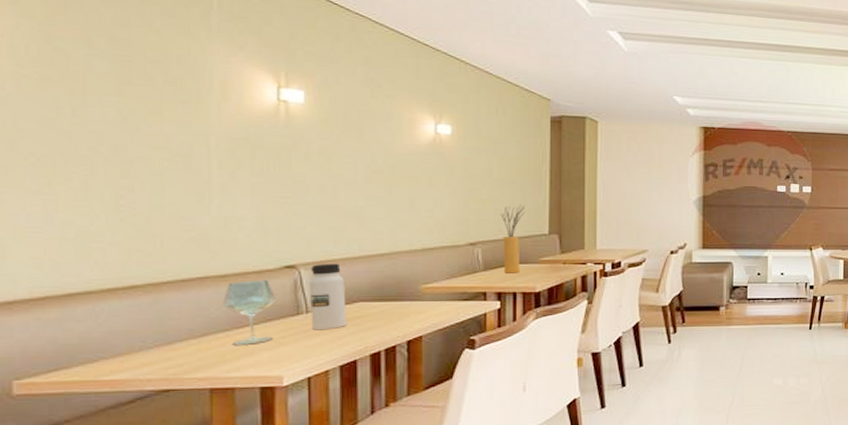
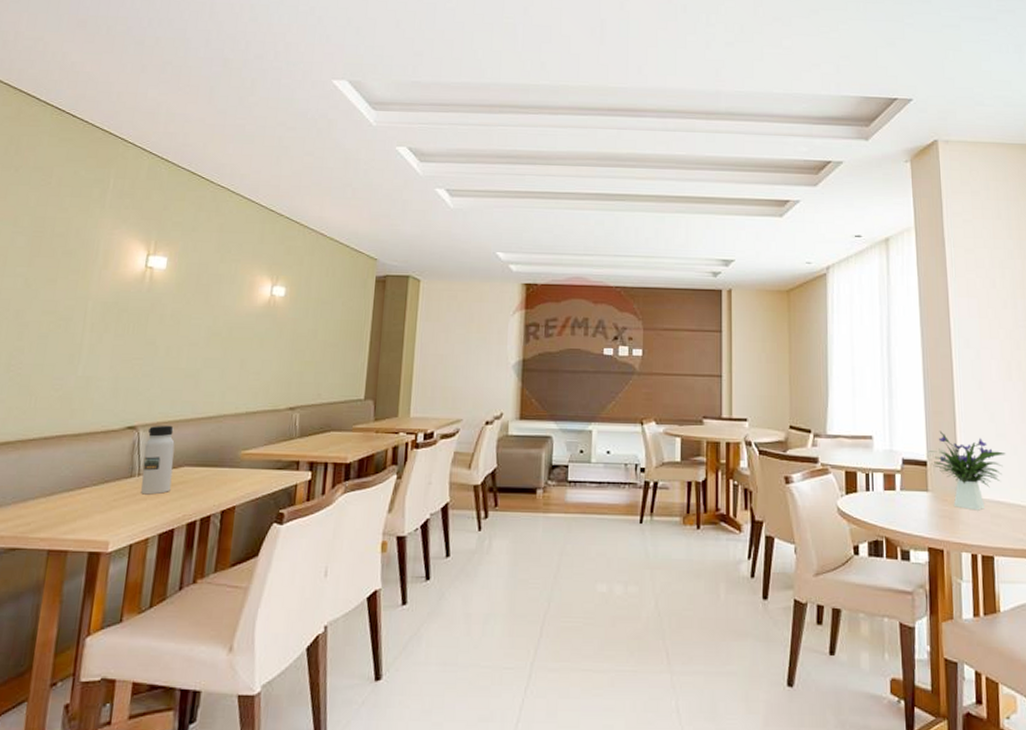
wine glass: present [223,280,275,345] -> none [72,440,115,506]
vase: present [500,204,525,274] -> none [318,367,344,442]

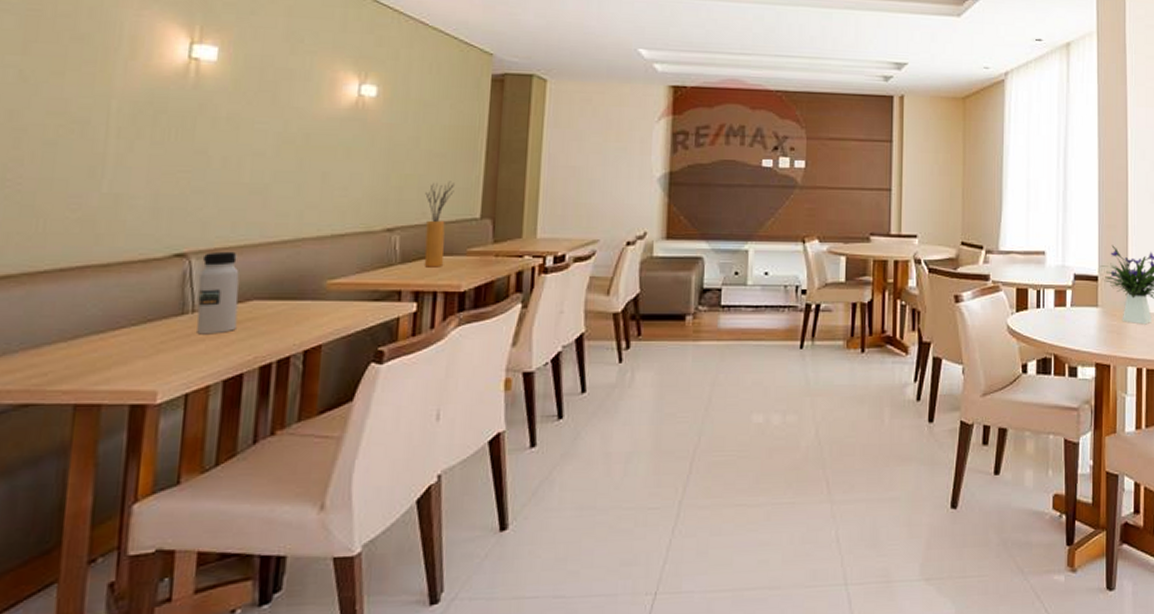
vase: none [318,367,344,442] -> present [424,181,455,268]

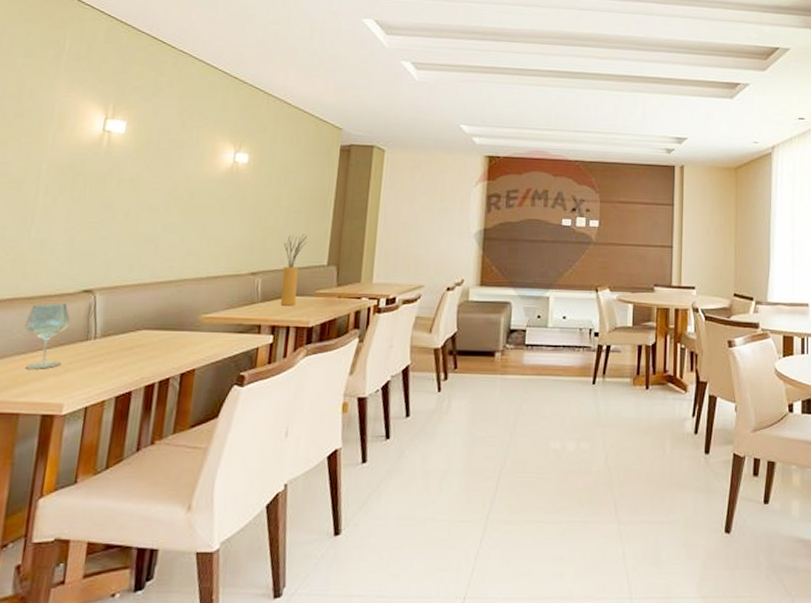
wine glass: none [101,270,160,351] -> present [24,303,70,369]
water bottle: present [196,251,240,335] -> none [97,288,133,358]

